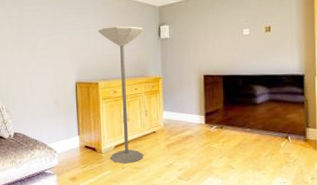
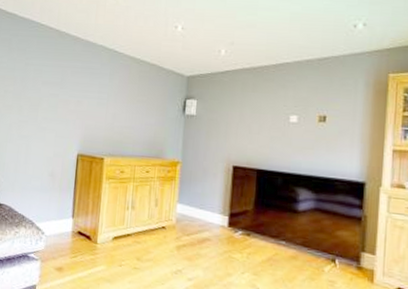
floor lamp: present [97,26,144,164] -> none [105,94,166,262]

